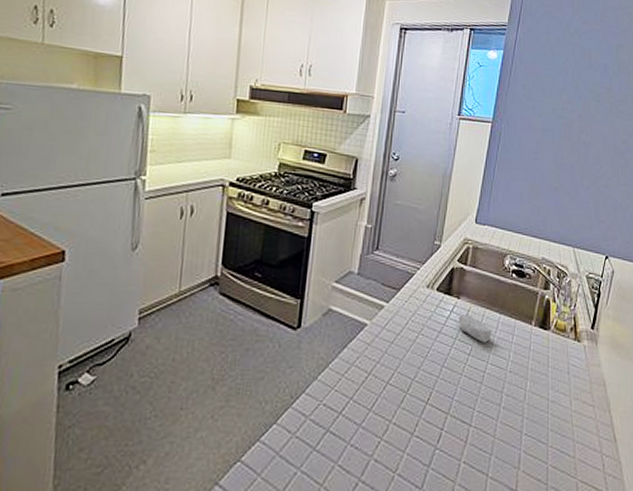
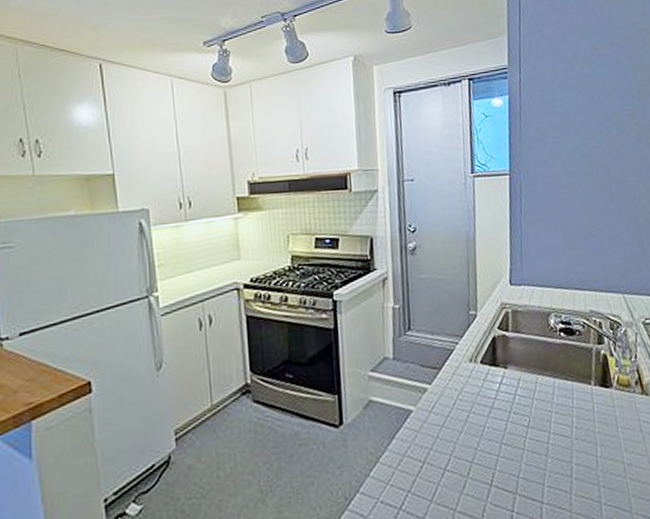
soap bar: present [458,315,492,343] -> none [509,384,549,412]

